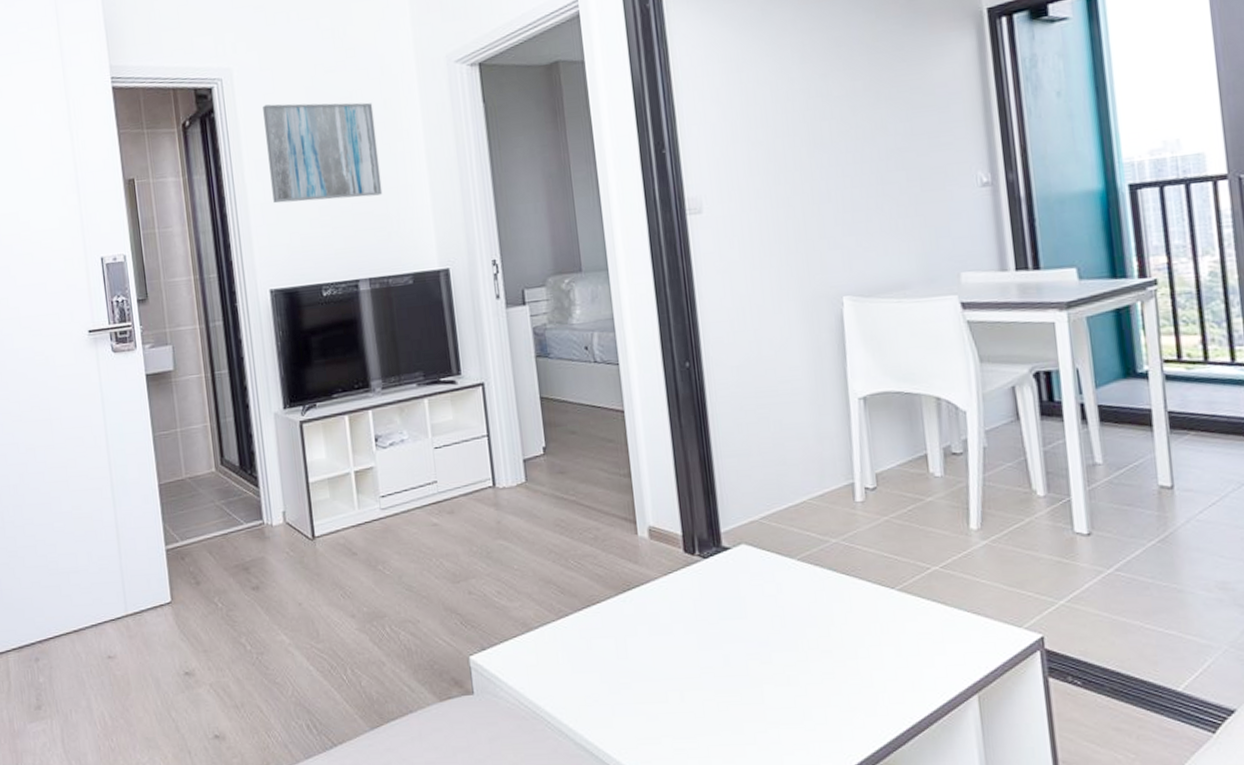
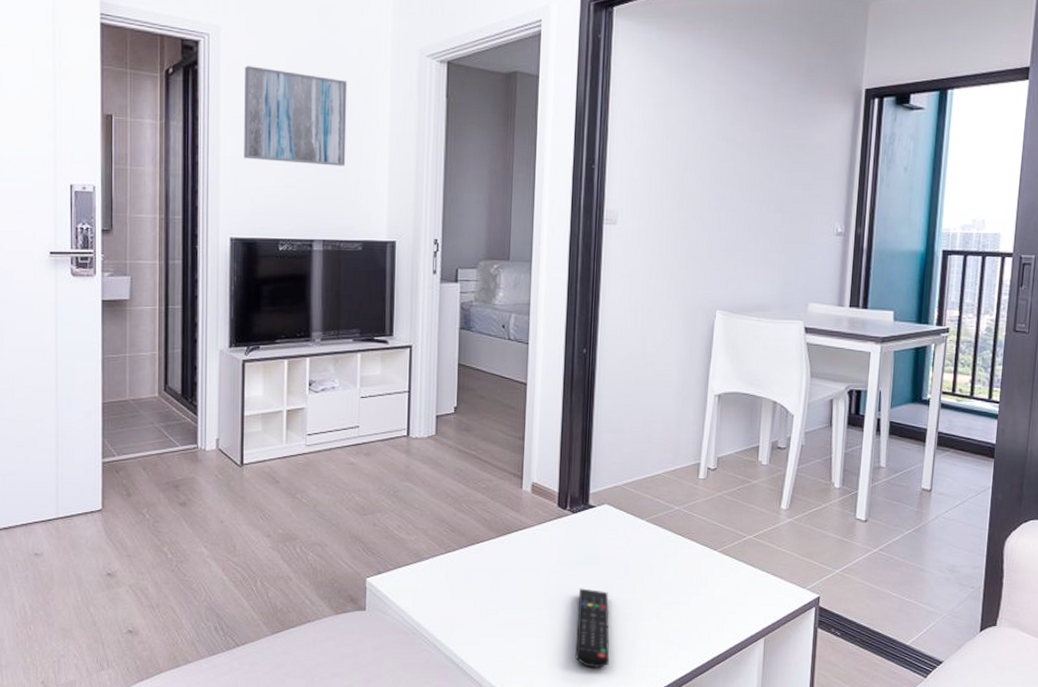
remote control: none [727,648,780,747] -> present [575,588,610,668]

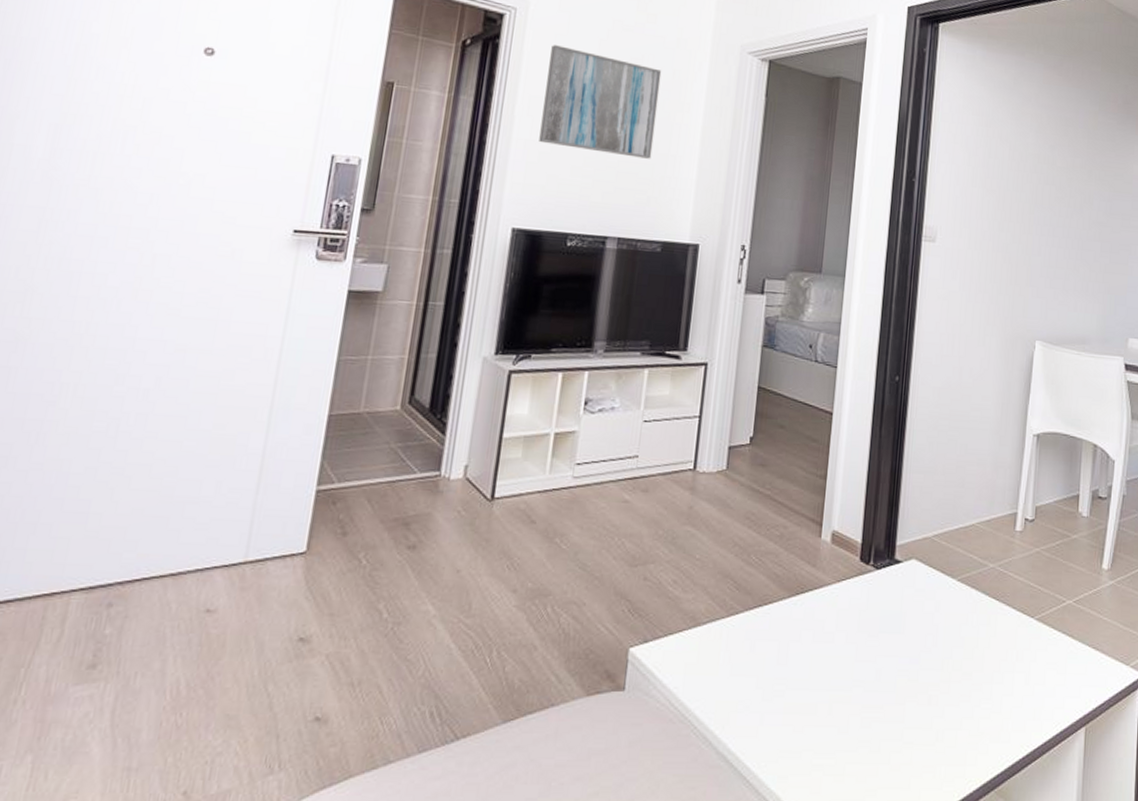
remote control: present [575,588,610,668] -> none [872,663,914,767]

